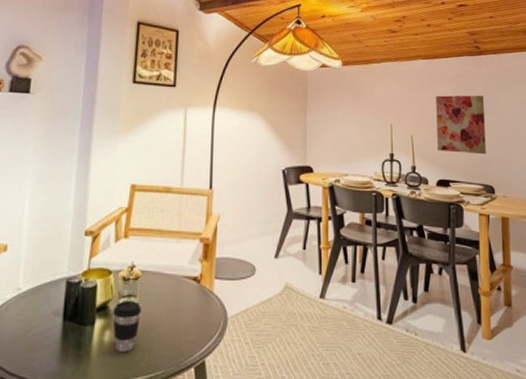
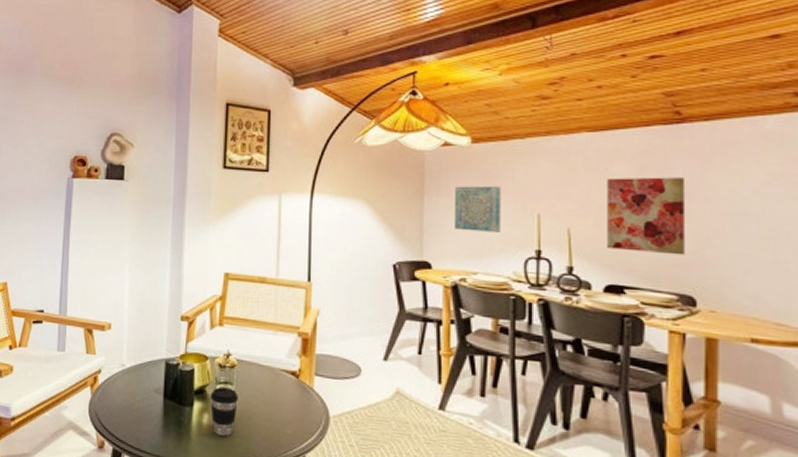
wall art: none [331,101,364,140] -> present [455,185,501,232]

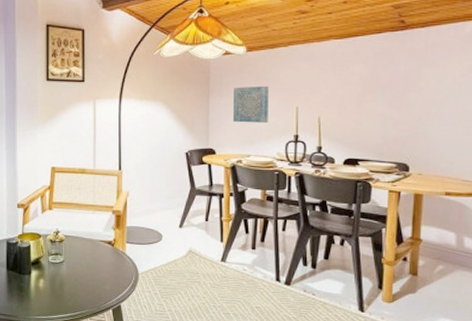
coffee cup: present [210,386,238,437] -> none [45,257,67,296]
wall art: present [607,177,686,256] -> none [347,73,406,133]

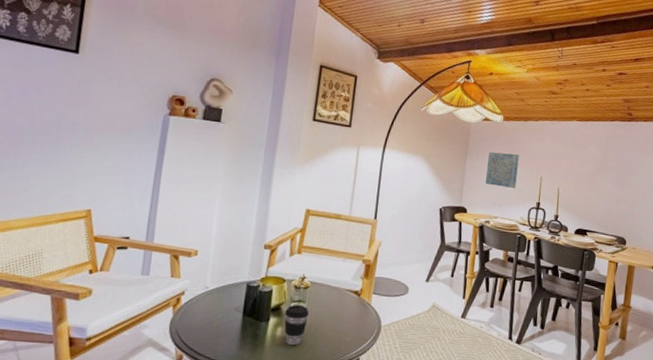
coffee cup: none [45,257,67,296] -> present [284,304,309,346]

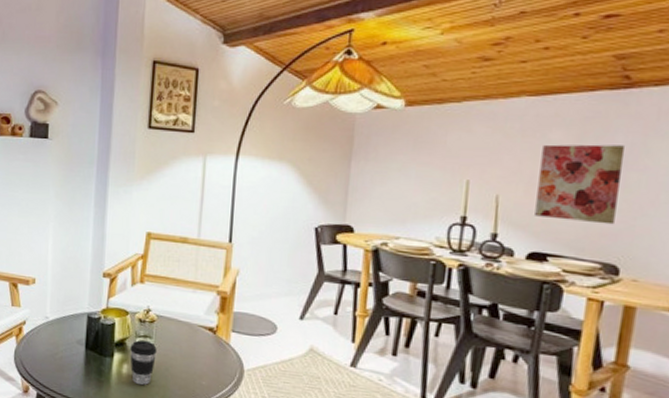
wall art: present [486,151,519,188] -> none [380,150,431,198]
wall art: none [580,155,629,211] -> present [535,144,626,225]

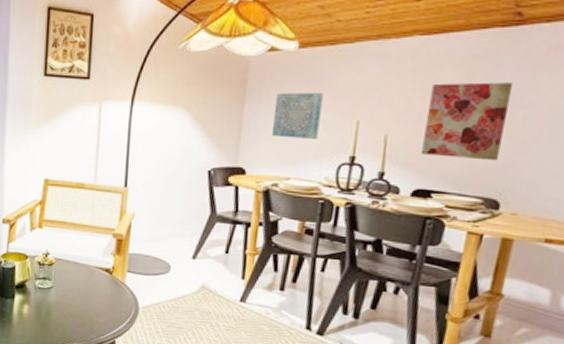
coffee cup: present [130,340,157,386] -> none [30,282,56,324]
wall art: none [380,150,431,198] -> present [272,92,323,139]

